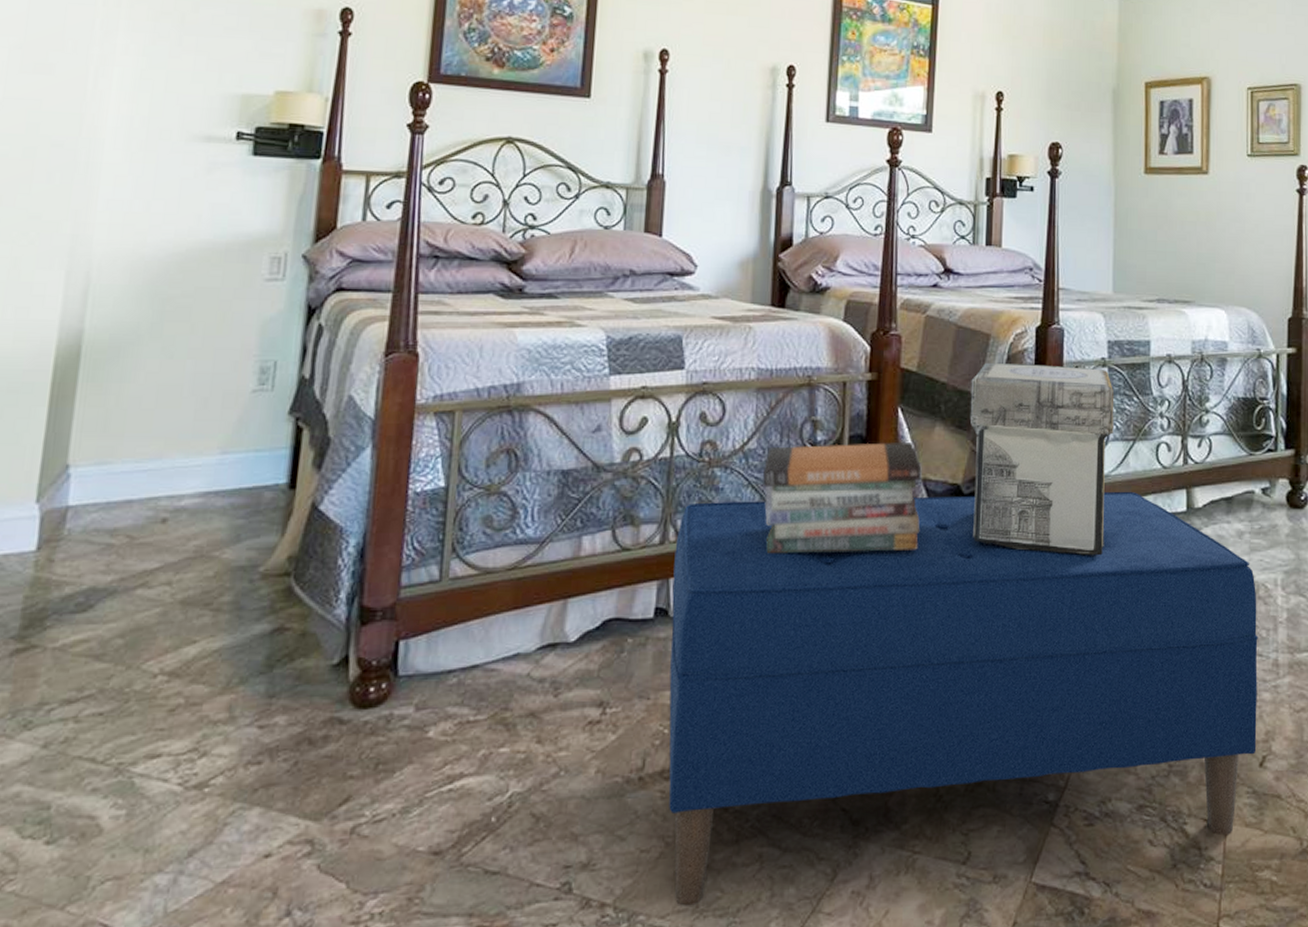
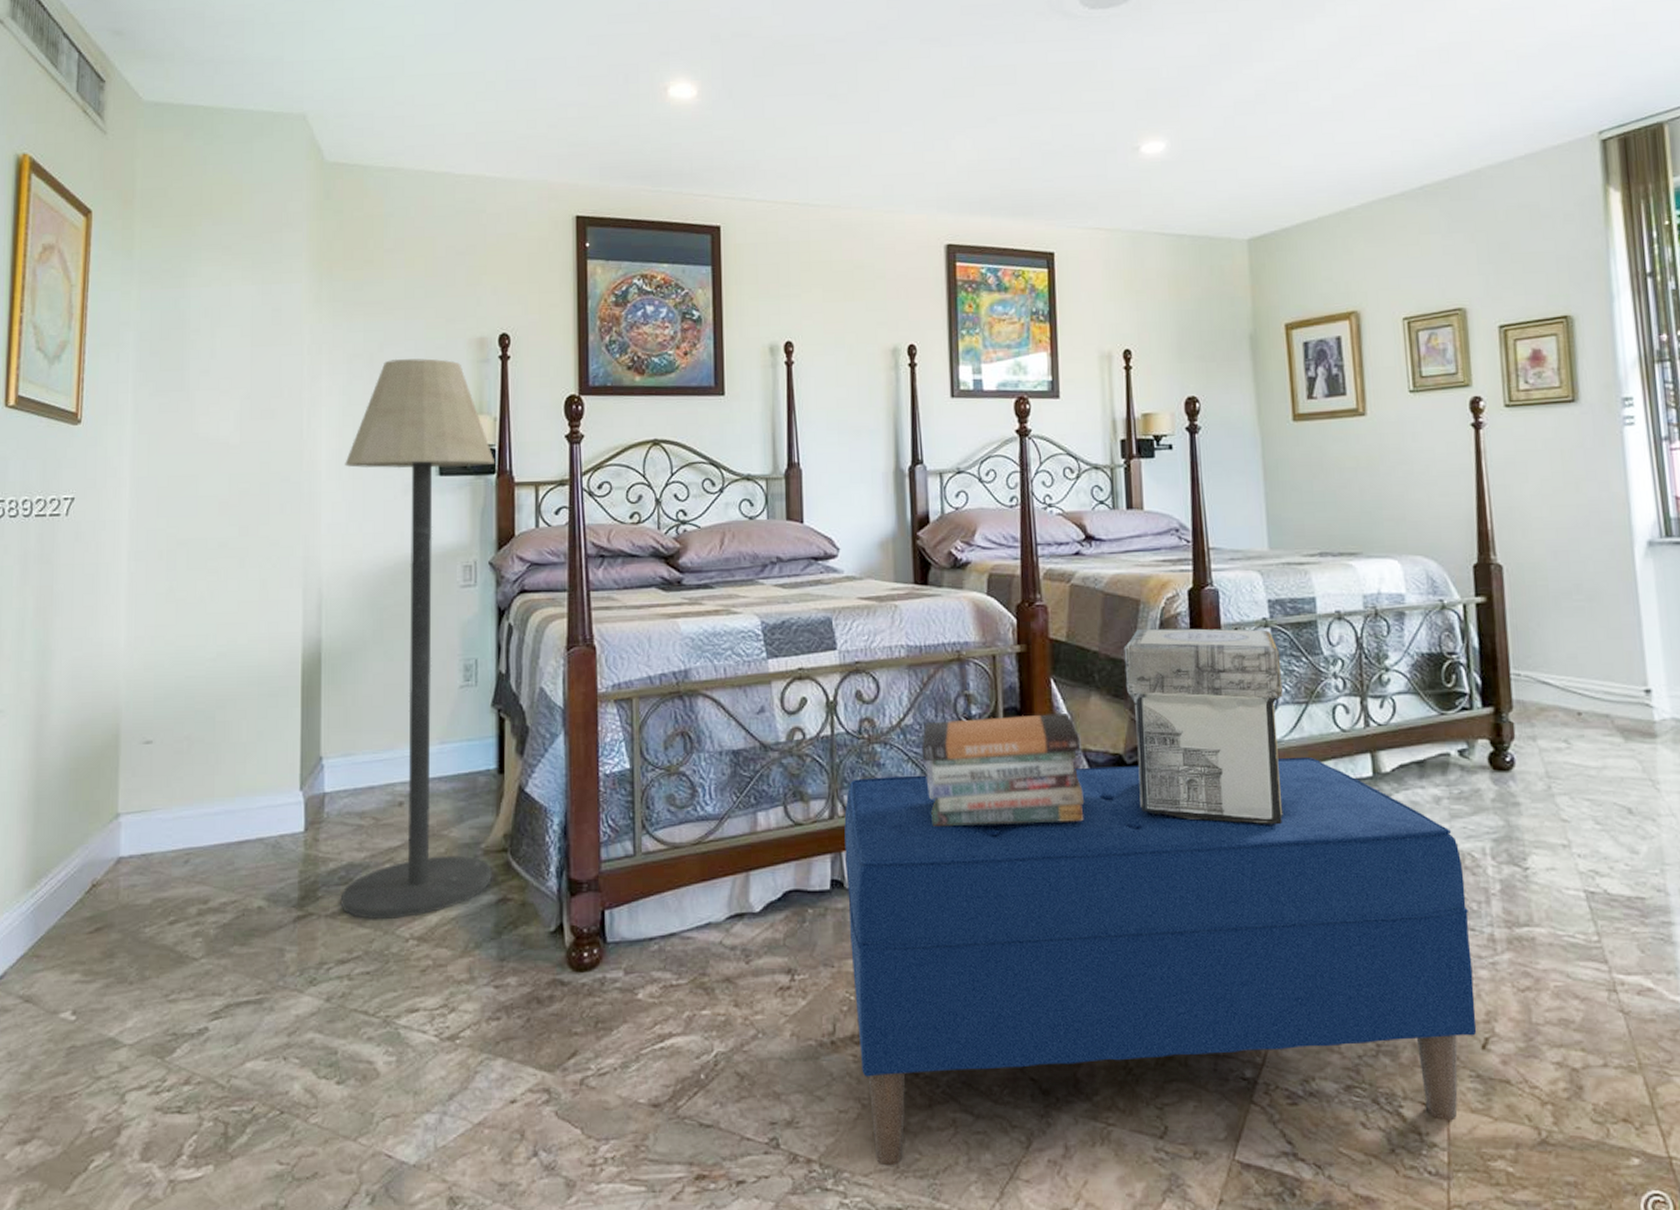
floor lamp: none [74,21,322,653] -> present [340,358,496,920]

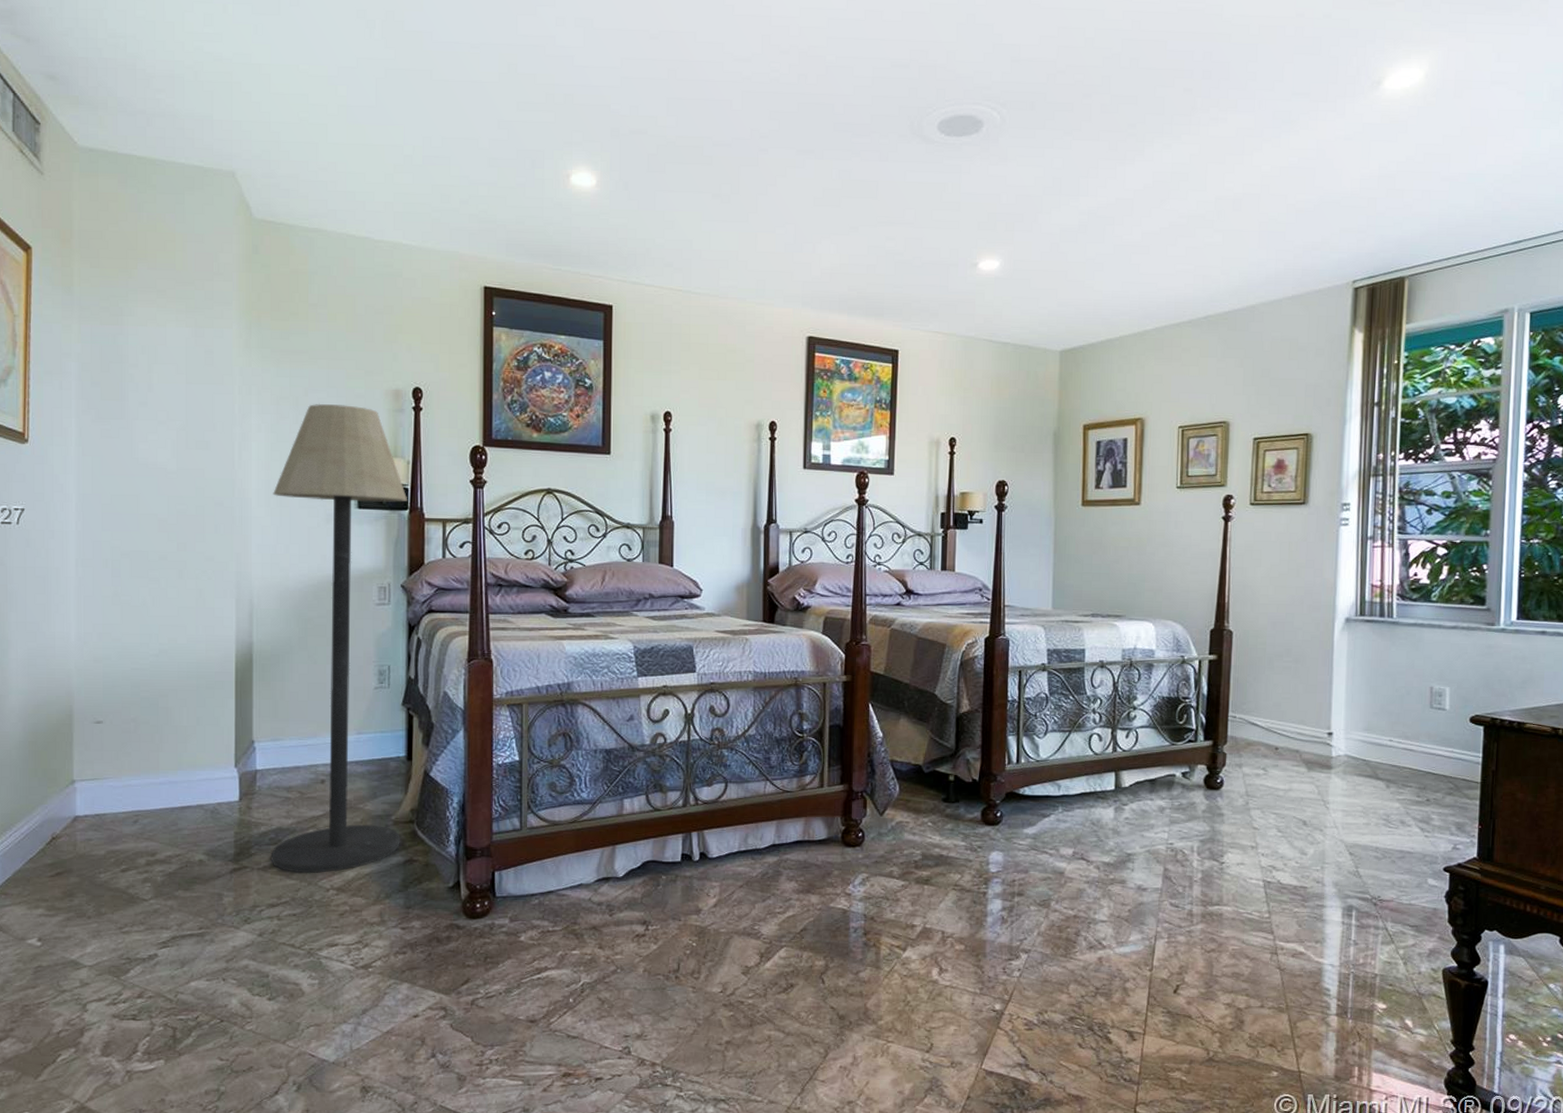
bench: present [844,756,1477,1166] -> none [694,772,1175,1069]
book stack: present [922,713,1084,826] -> none [761,731,889,816]
decorative box: present [1124,628,1283,825] -> none [929,667,1053,824]

